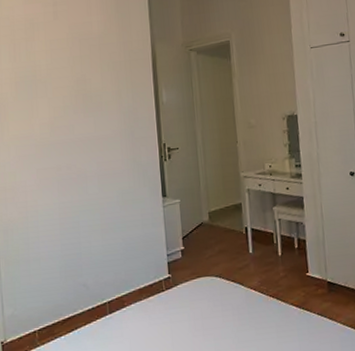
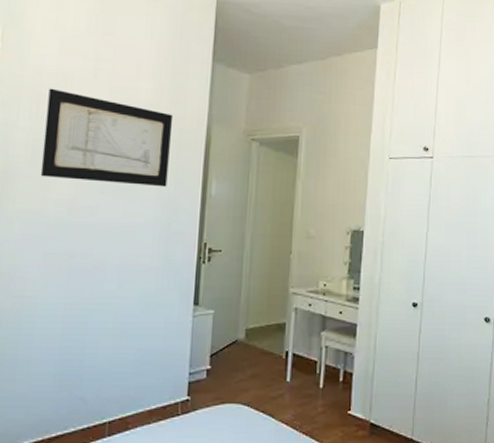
wall art: none [21,33,126,107] -> present [40,88,174,187]

